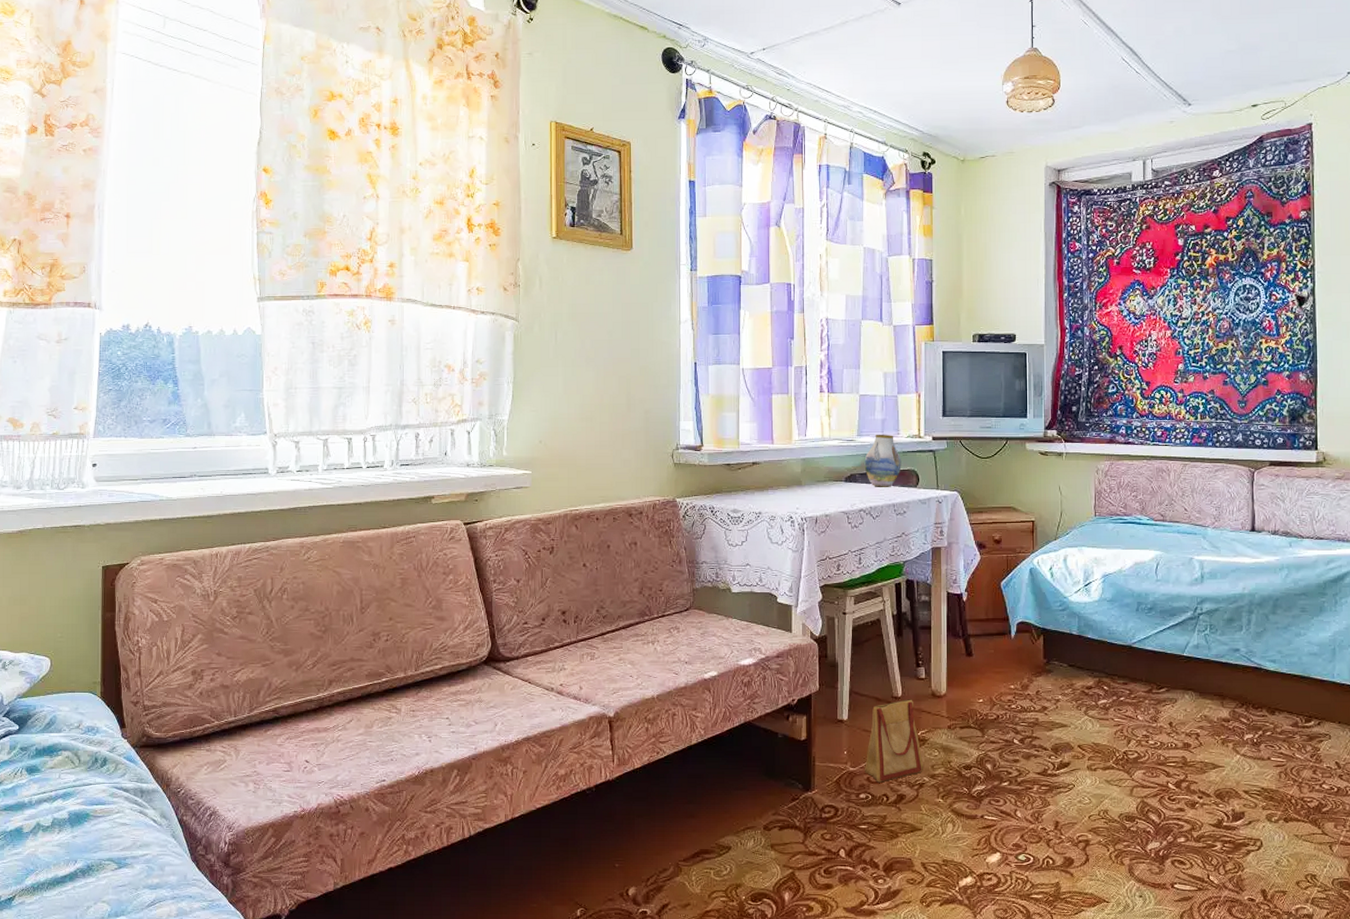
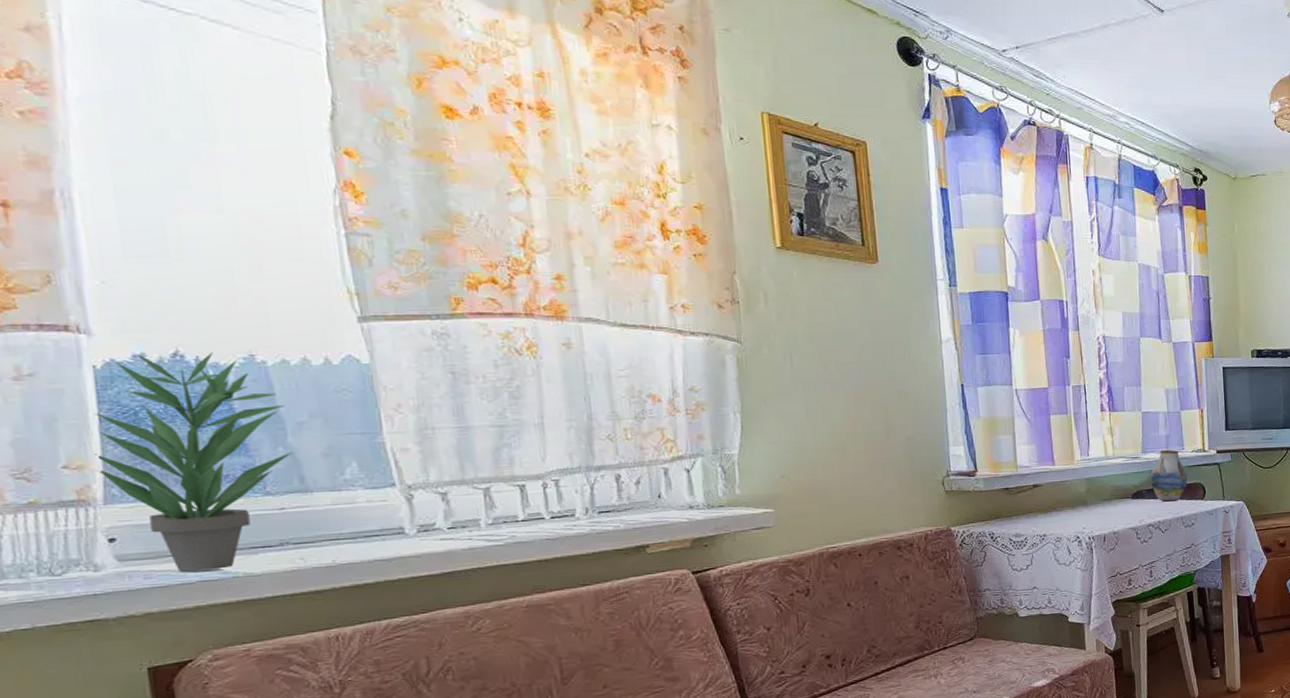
potted plant: none [93,324,206,494] -> present [94,353,292,573]

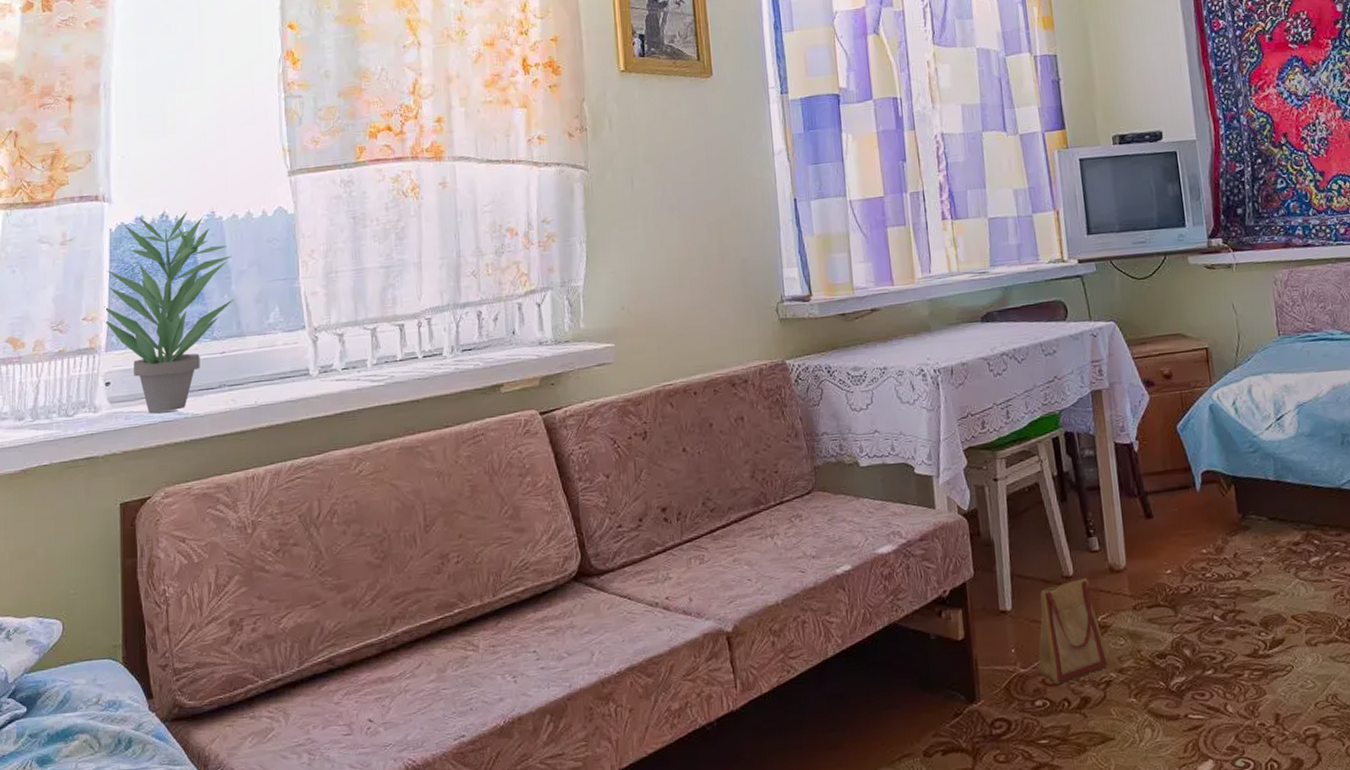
vase: present [1150,450,1188,502] -> none [1001,261,1046,325]

